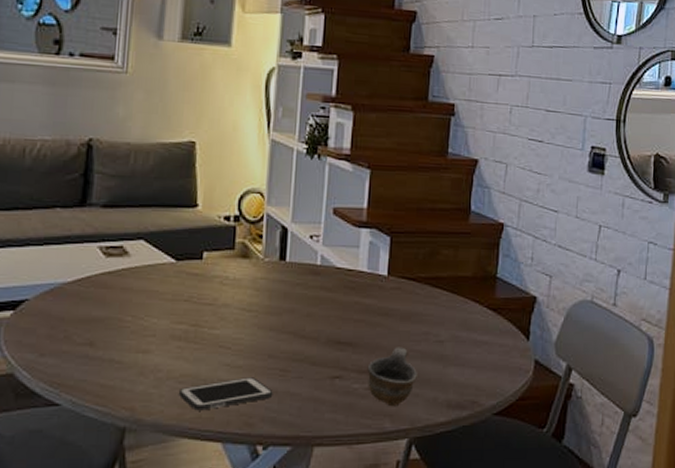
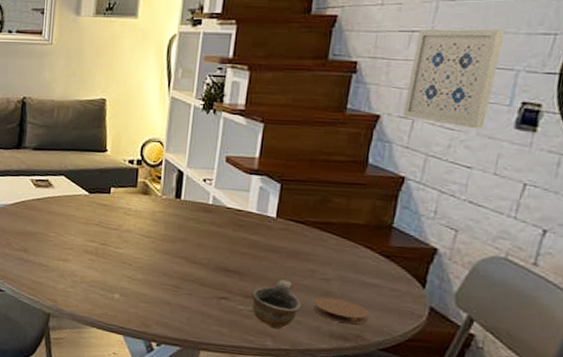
cell phone: present [178,377,273,411] -> none [89,288,167,310]
coaster: none [430,362,483,390] -> present [313,297,370,325]
wall art: none [497,73,573,173] -> present [402,28,506,129]

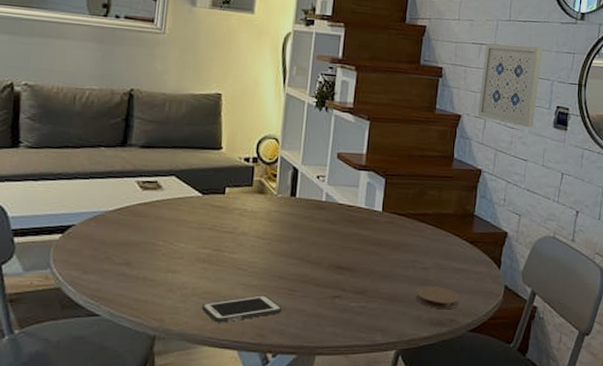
cell phone: none [89,288,167,310] -> present [201,295,283,323]
cup: present [252,279,301,330] -> none [362,272,405,323]

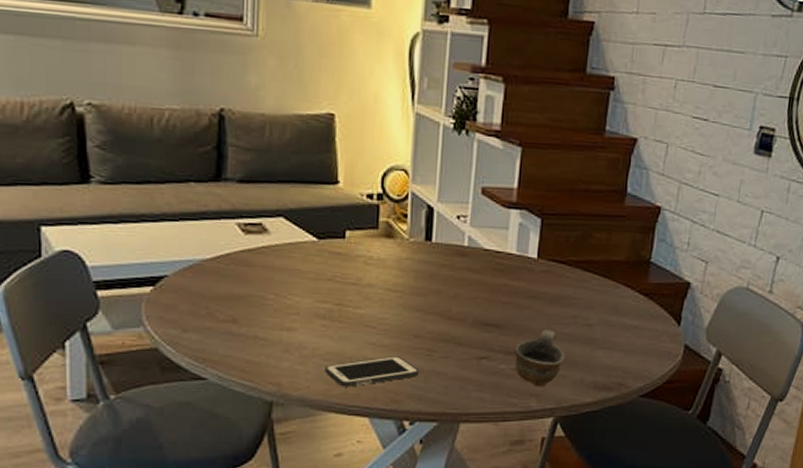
cup: none [362,272,405,323] -> present [514,329,565,387]
coaster: present [415,285,460,310] -> none [577,345,631,372]
wall art: present [477,43,543,128] -> none [657,44,746,154]

